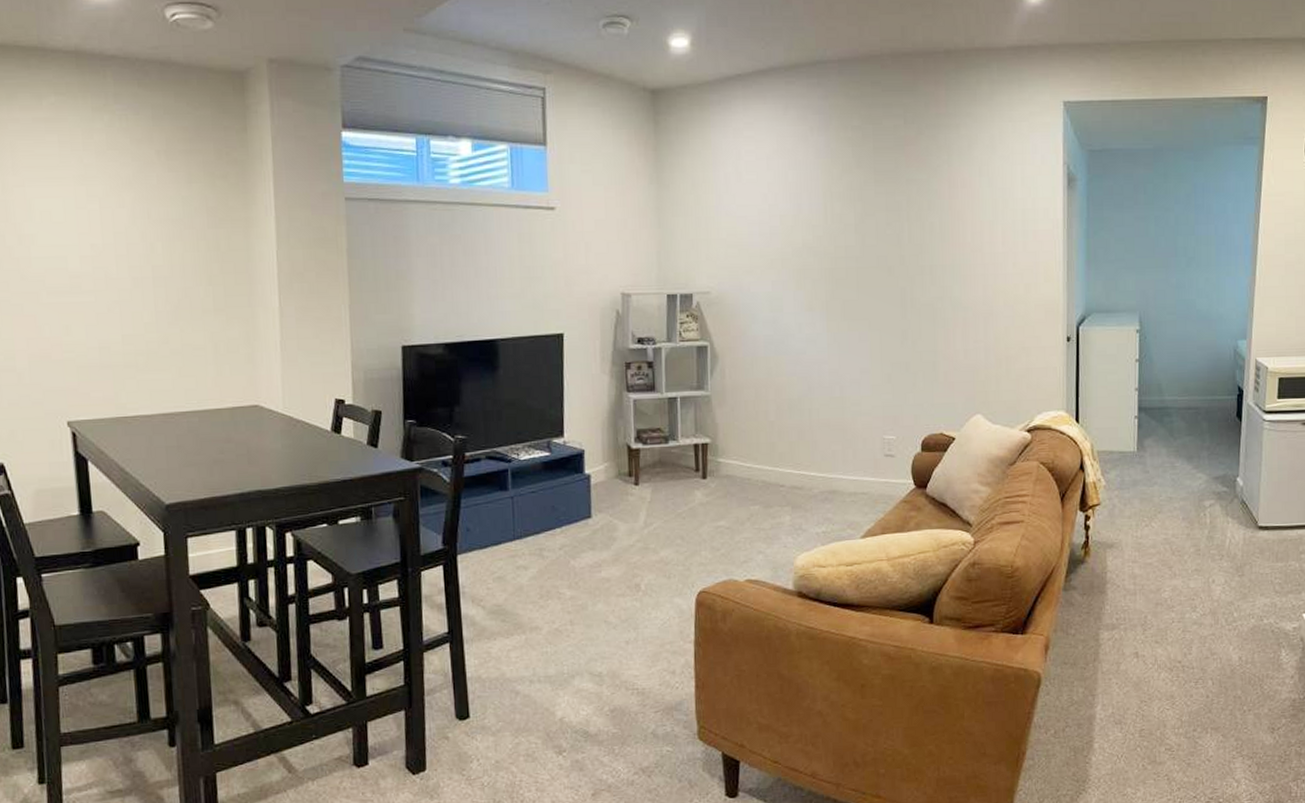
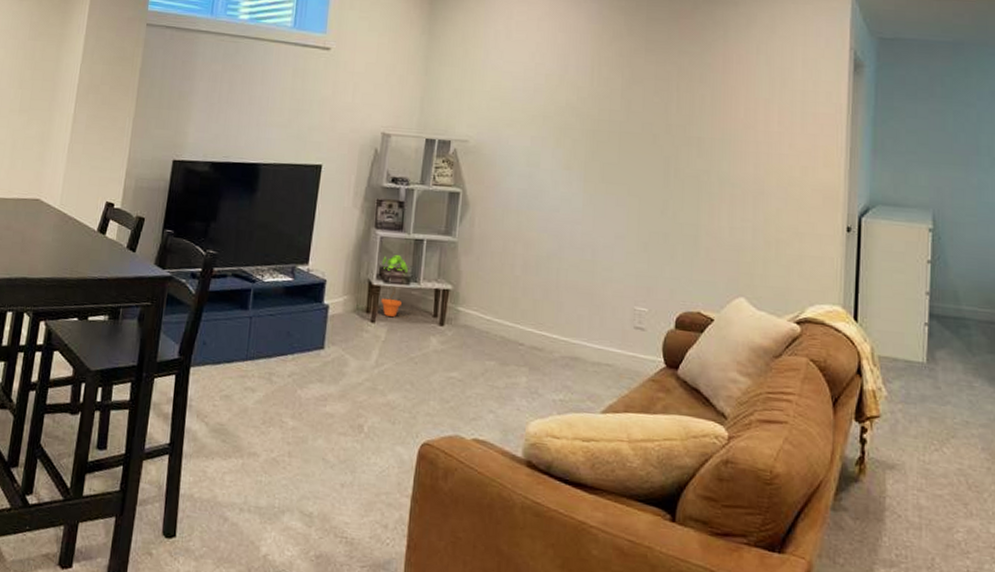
potted plant: none [639,416,665,477] -> present [381,255,408,317]

